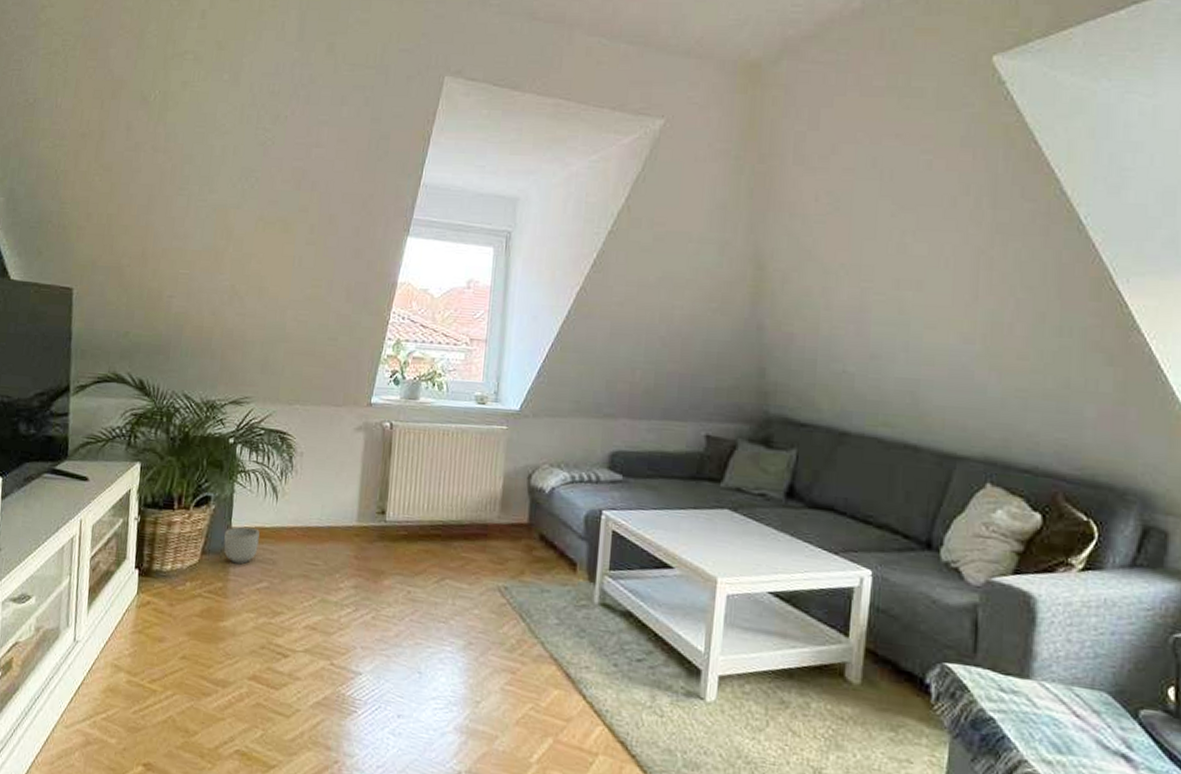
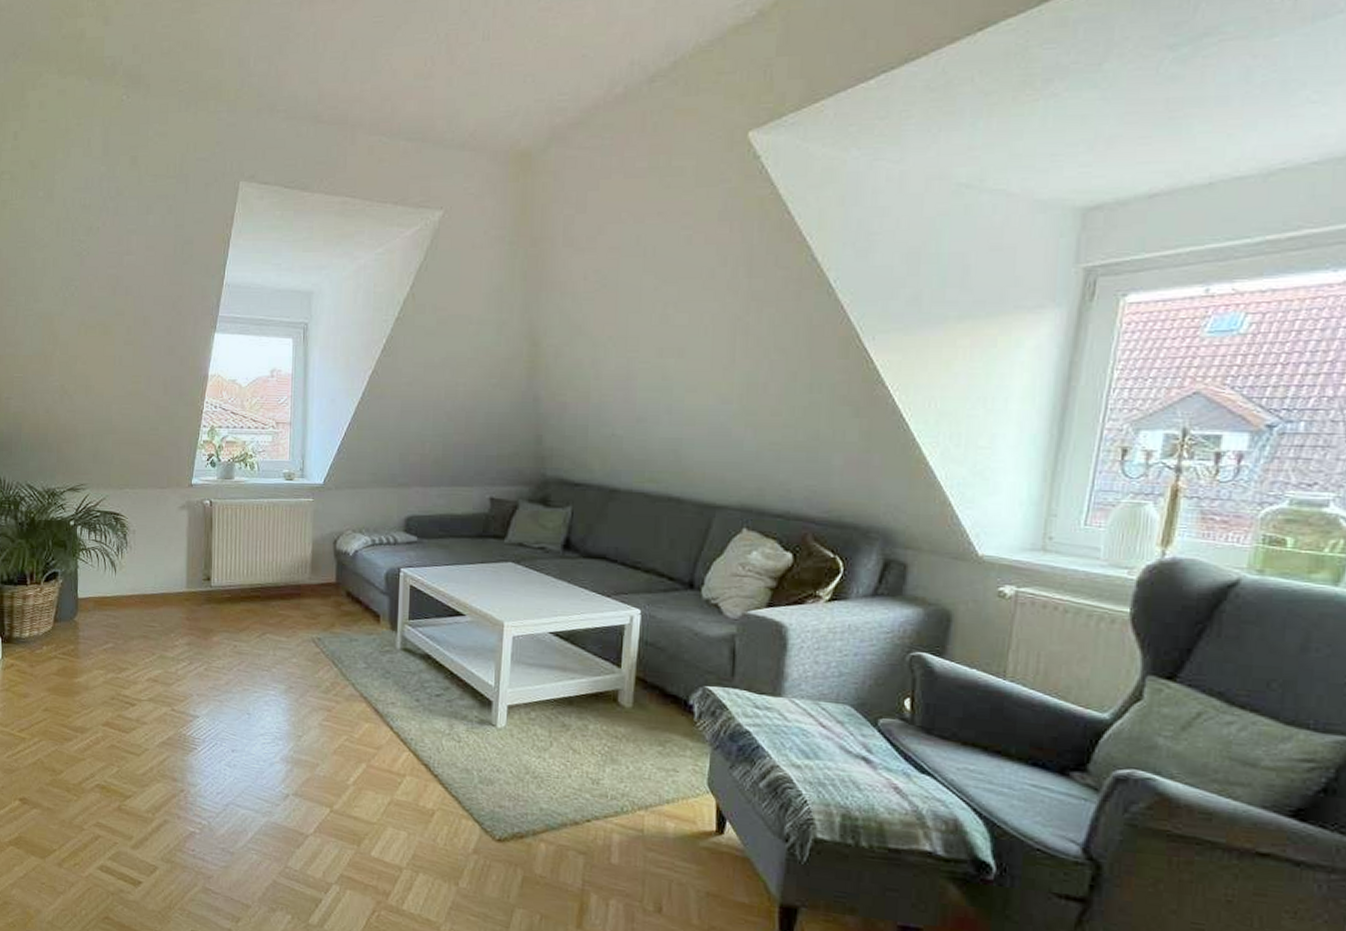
planter: present [224,526,260,565] -> none [73,596,103,629]

